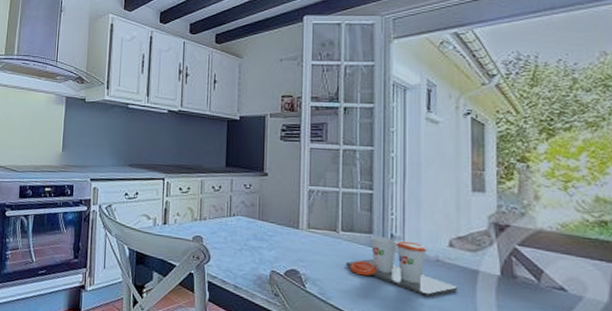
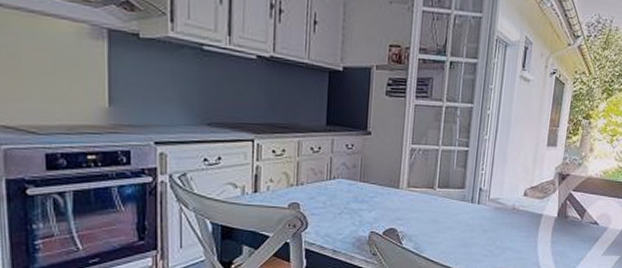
cup: present [345,236,458,298] -> none [439,191,526,241]

